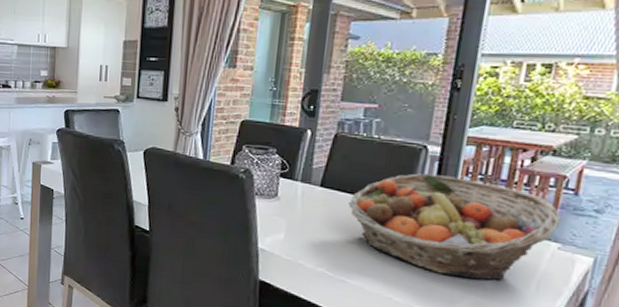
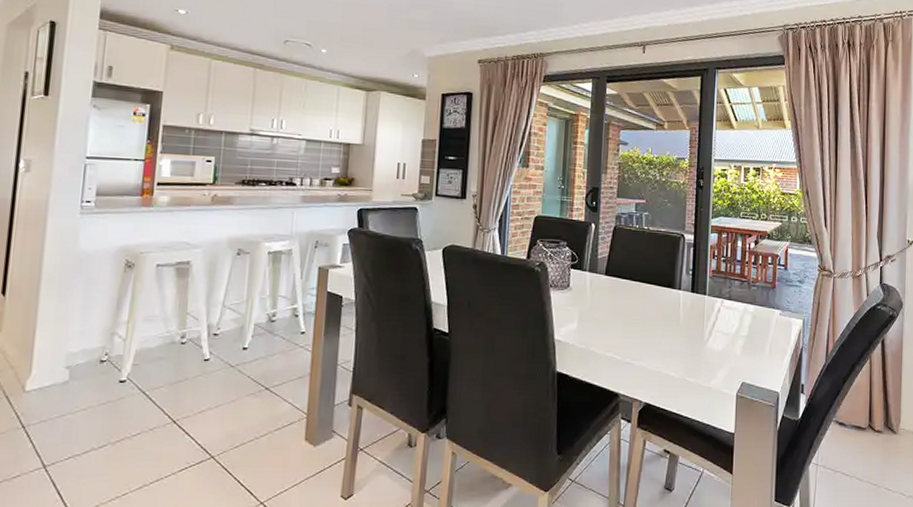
fruit basket: present [348,173,562,281] -> none [629,258,779,348]

